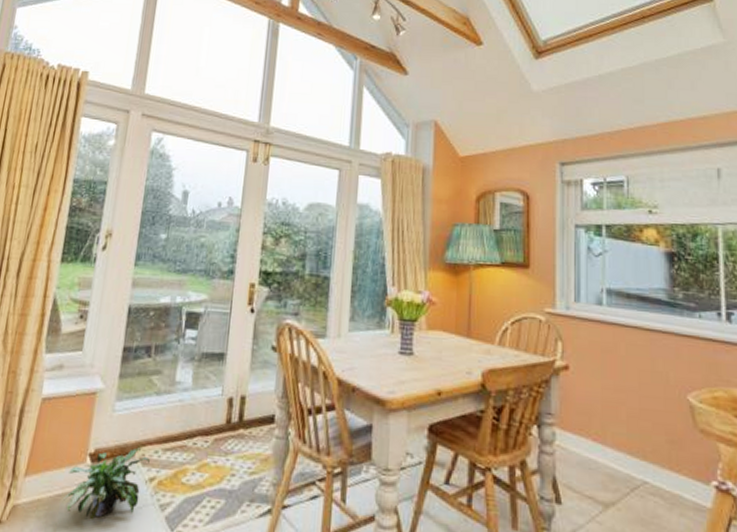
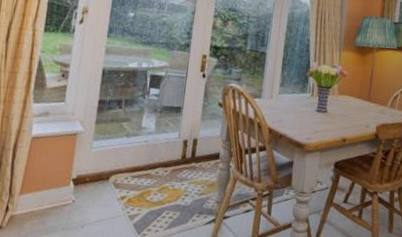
potted plant: present [63,447,150,521] -> none [52,175,121,227]

